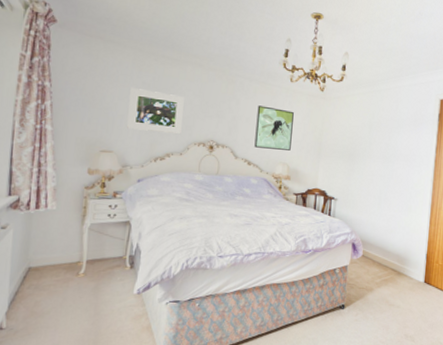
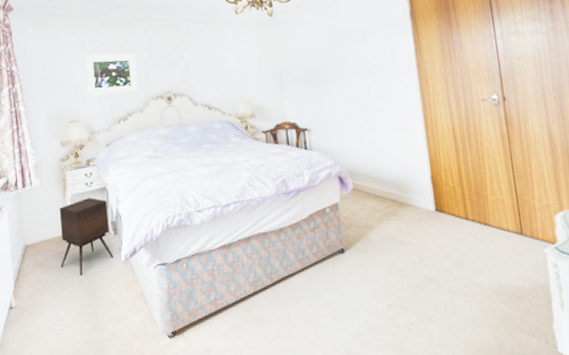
side table: none [66,229,128,304] -> present [59,198,114,276]
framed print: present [254,105,294,151] -> none [207,44,250,90]

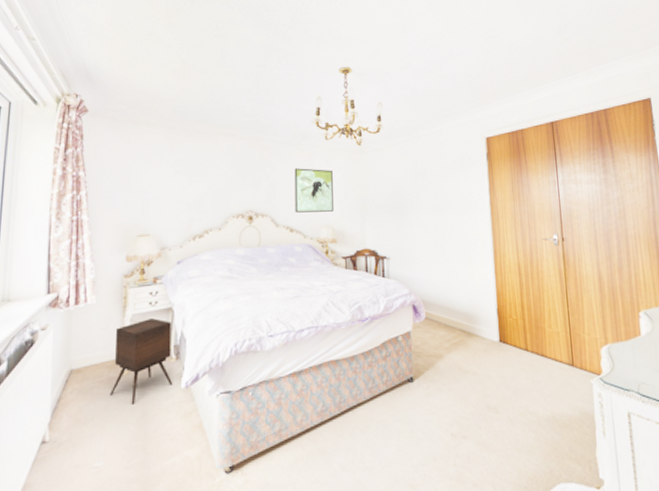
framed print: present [85,53,138,96] -> none [163,167,218,210]
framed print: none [207,44,250,90] -> present [294,168,334,213]

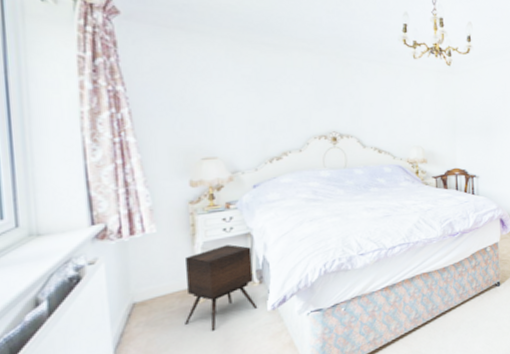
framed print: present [294,168,334,213] -> none [381,88,423,134]

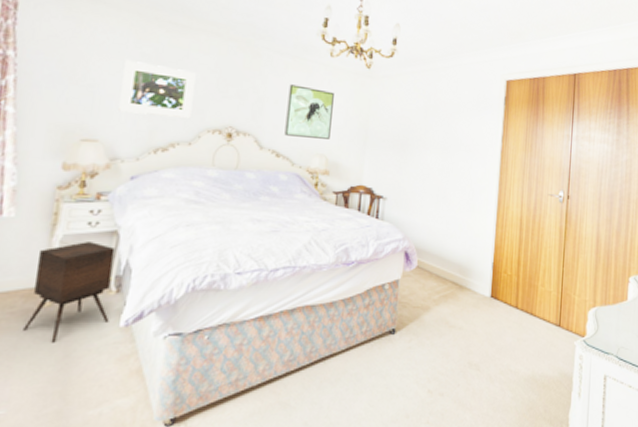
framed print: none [228,83,297,130] -> present [118,60,196,118]
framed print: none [381,88,423,134] -> present [284,84,334,139]

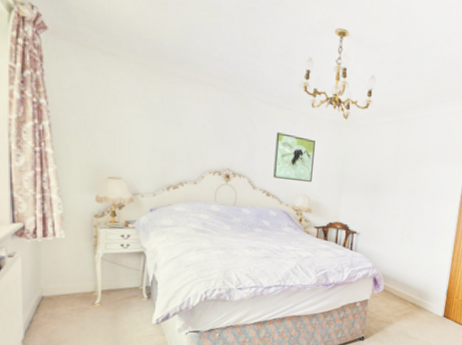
side table: present [23,242,115,343] -> none [83,259,144,333]
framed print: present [118,60,196,118] -> none [135,109,196,161]

